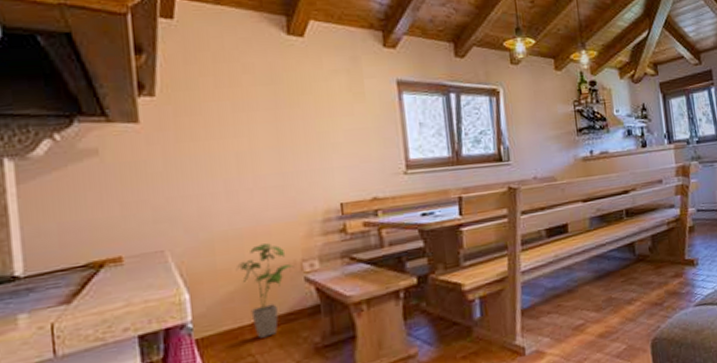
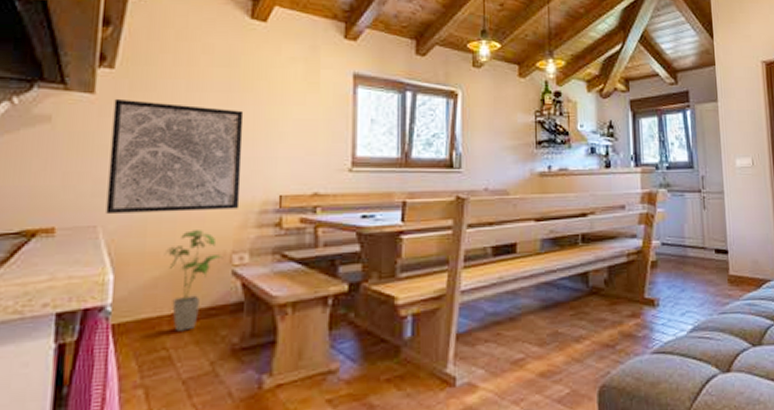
wall art: none [160,125,303,238] -> present [106,98,244,213]

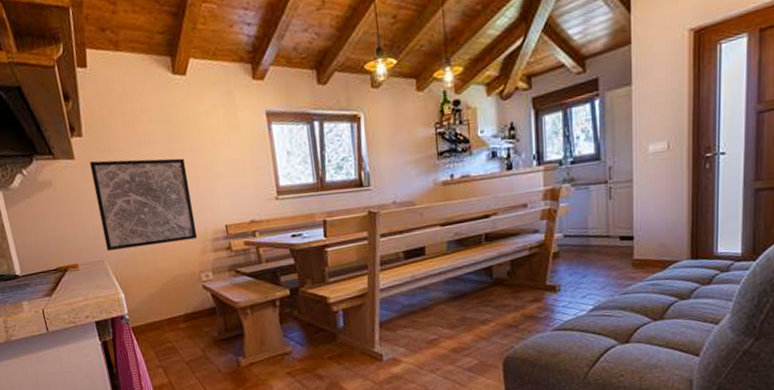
house plant: present [164,230,223,331] -> none [153,257,194,330]

